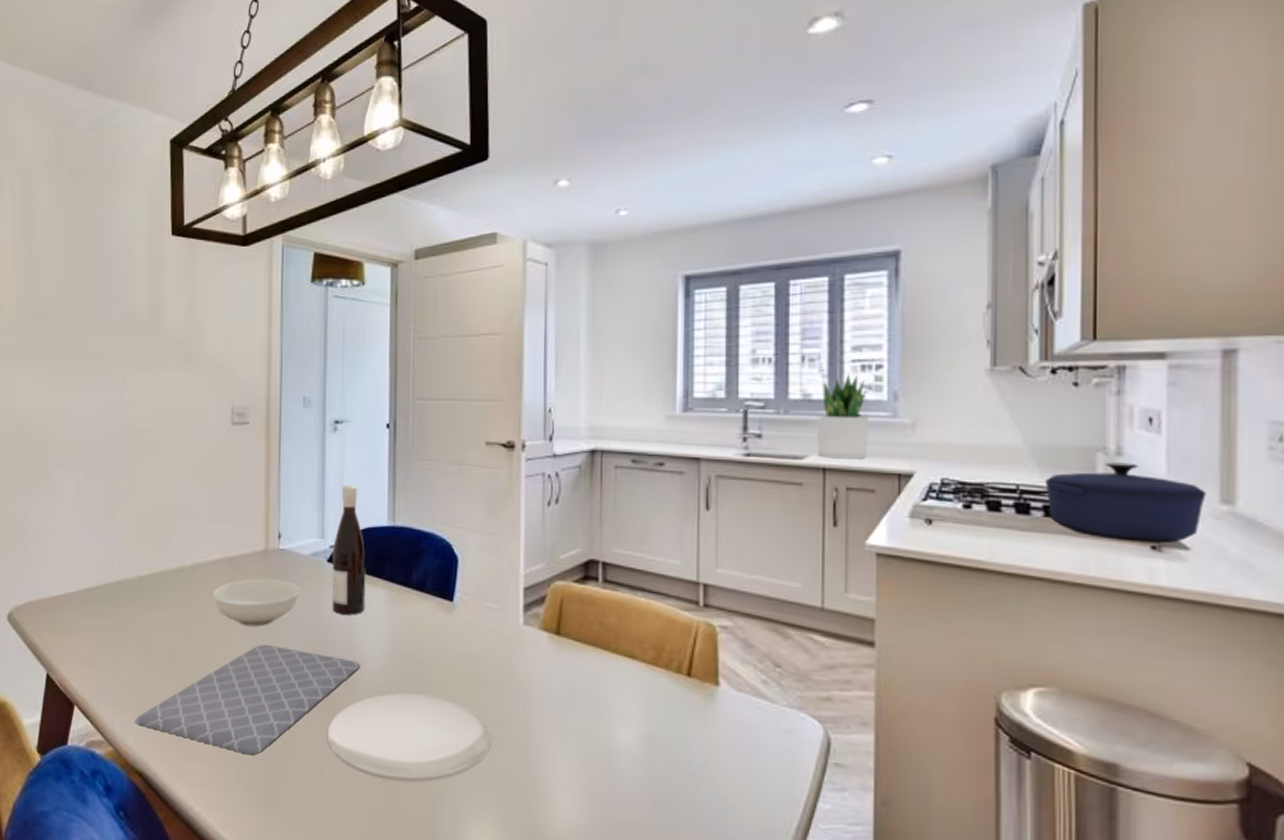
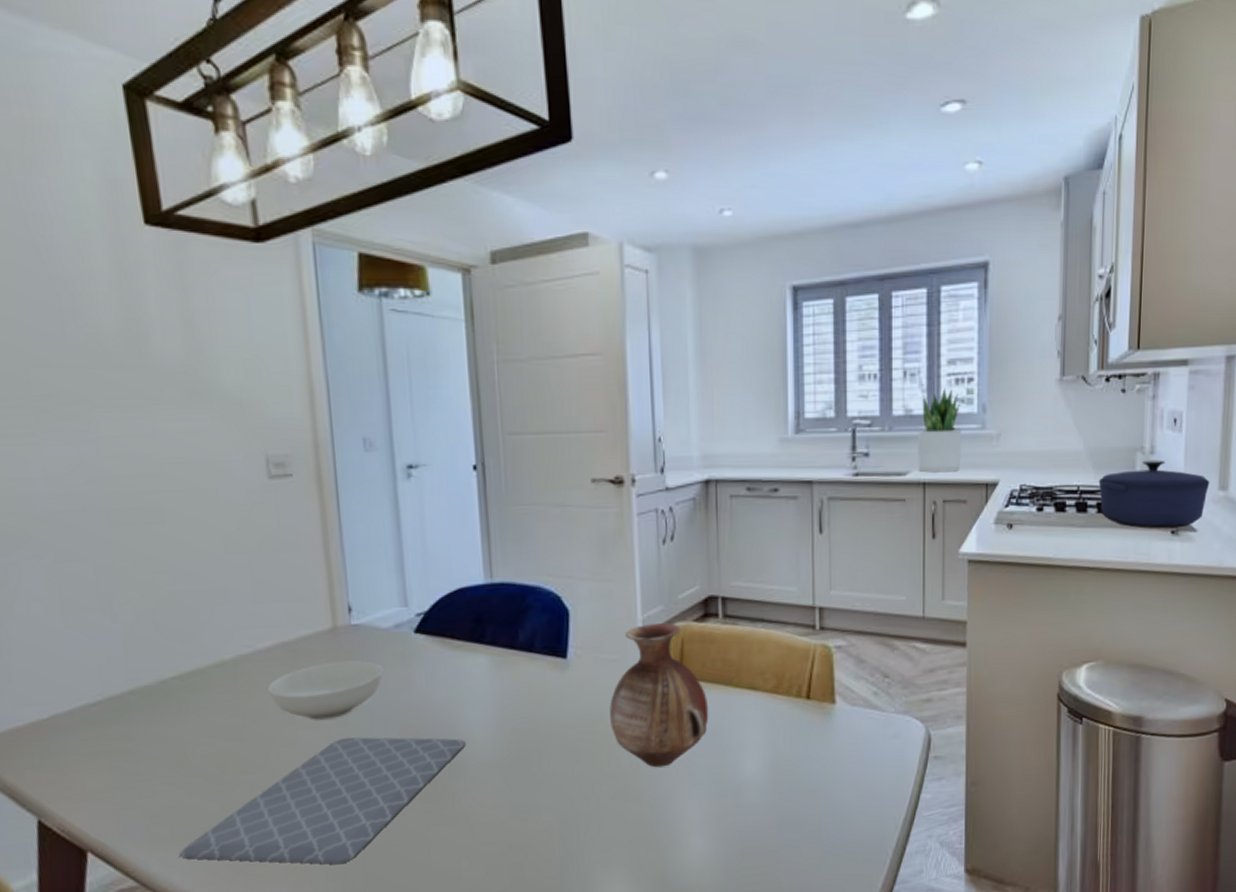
plate: present [327,692,491,782] -> none [433,760,618,858]
bottle: present [331,484,366,615] -> none [419,540,466,690]
vase: none [488,579,585,721] -> present [609,623,709,768]

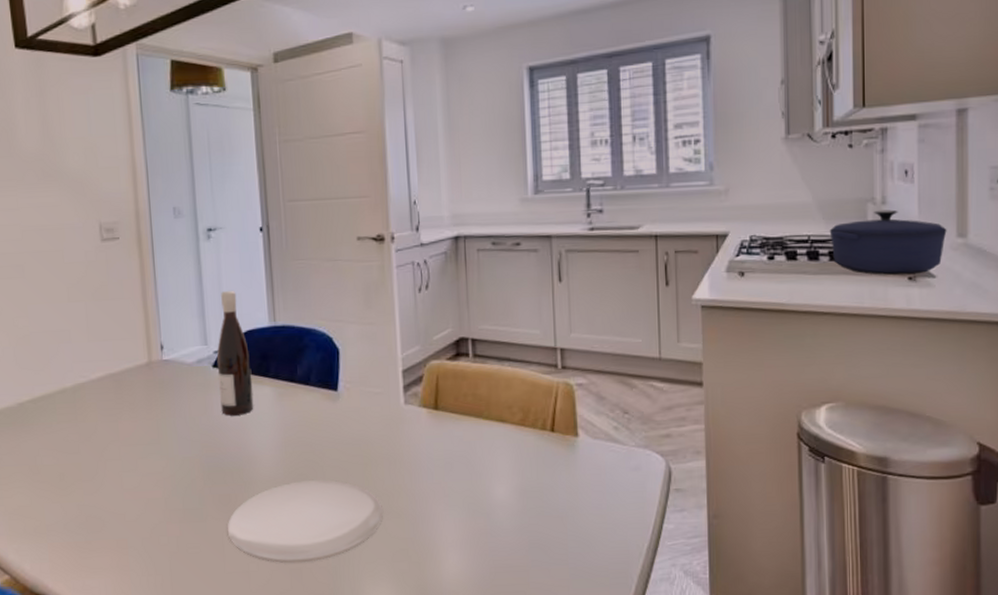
placemat: present [180,736,466,864] -> none [30,453,254,561]
bowl: present [268,660,383,720] -> none [98,389,188,439]
bottle: none [419,540,466,690] -> present [216,290,254,416]
plate: none [433,760,618,858] -> present [227,480,383,564]
vase: present [609,623,709,768] -> none [374,361,462,490]
planter: present [918,388,961,473] -> none [649,149,690,226]

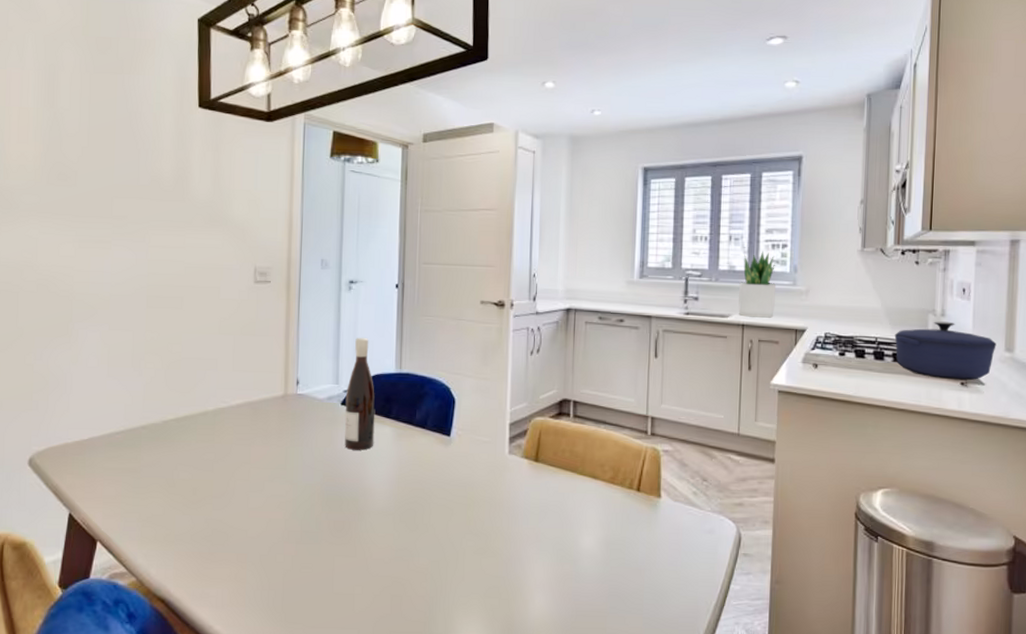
plate: present [227,480,383,564] -> none [338,515,480,591]
planter: none [649,149,690,226] -> present [738,251,776,318]

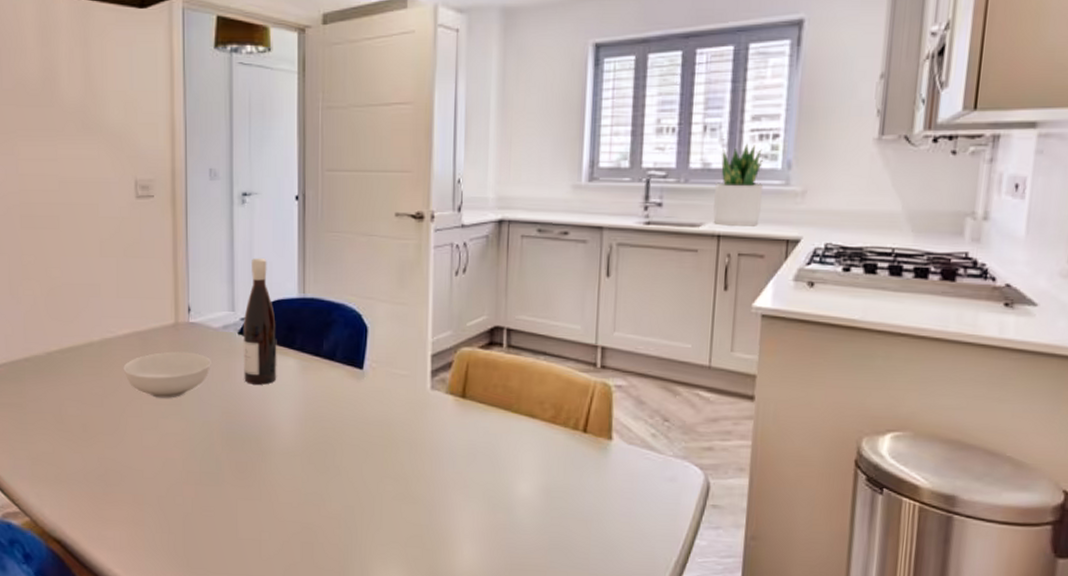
bowl: none [234,420,316,463] -> present [123,351,211,398]
cooking pot: present [894,321,997,381] -> none [917,226,1058,301]

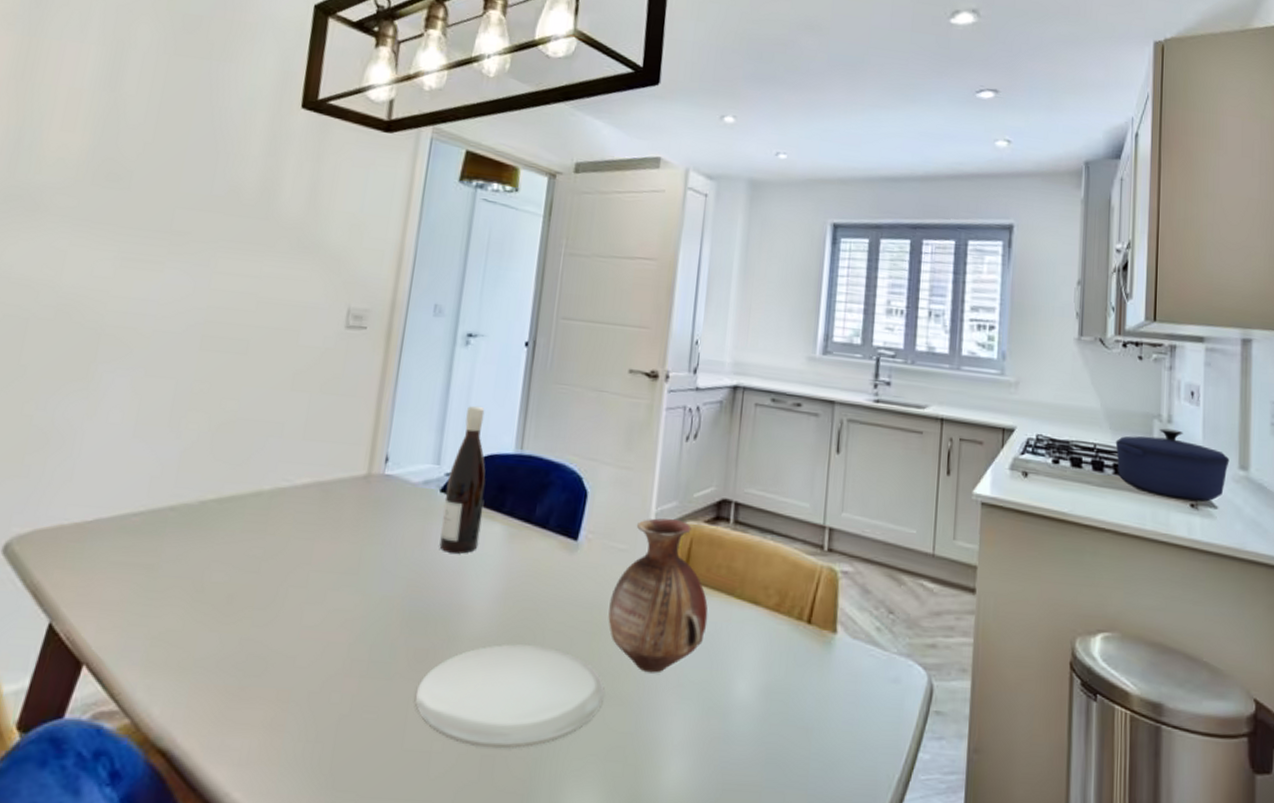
bowl: present [123,351,211,398] -> none [294,508,404,565]
plate: none [242,456,400,538] -> present [415,644,605,749]
vase: none [397,346,488,477] -> present [608,518,708,673]
planter: present [713,143,764,226] -> none [937,332,982,413]
cooking pot: none [917,226,1058,301] -> present [1115,428,1230,503]

